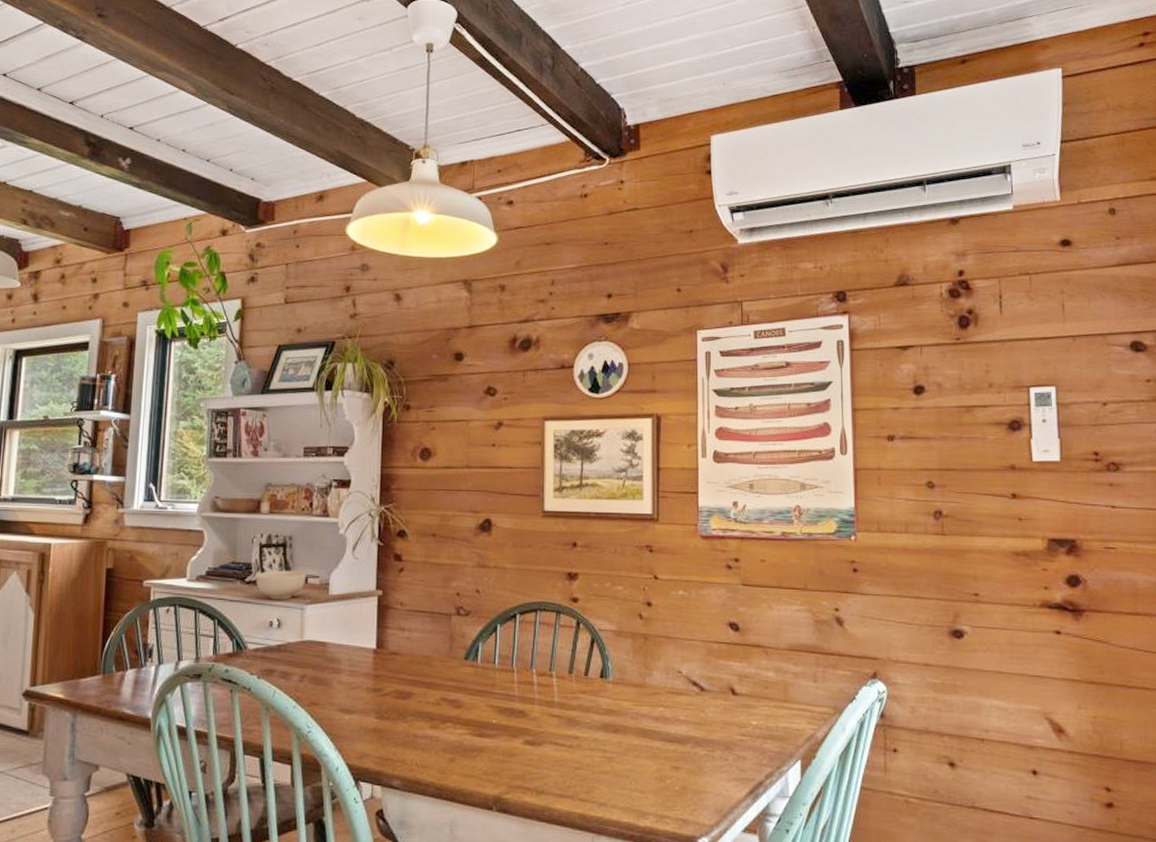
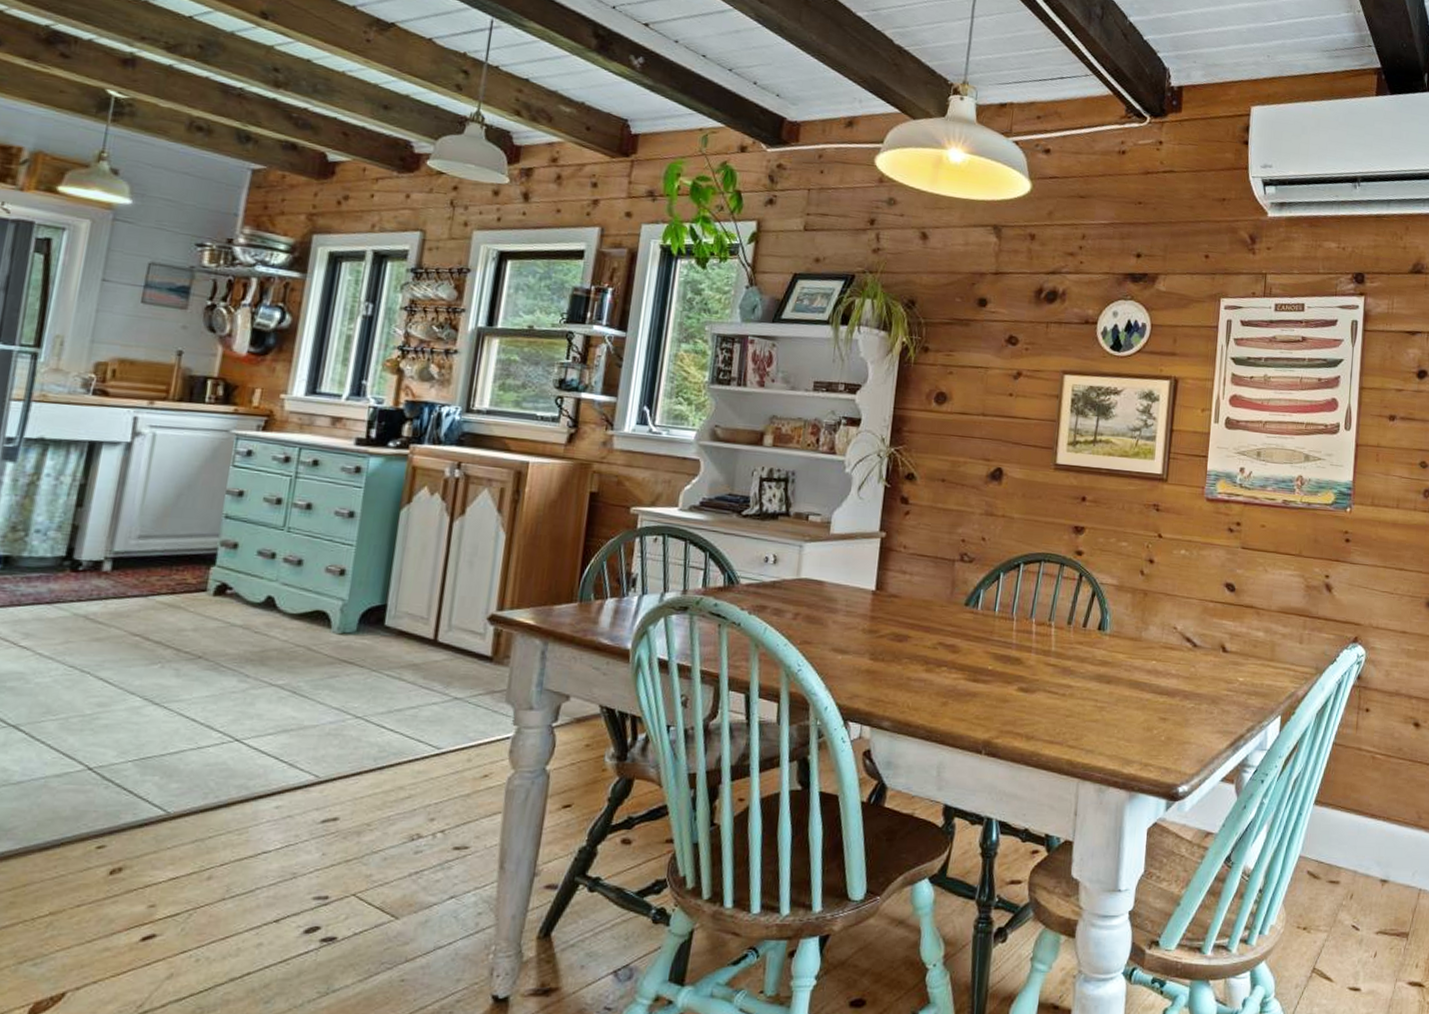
bowl: present [255,570,307,600] -> none [753,505,808,536]

